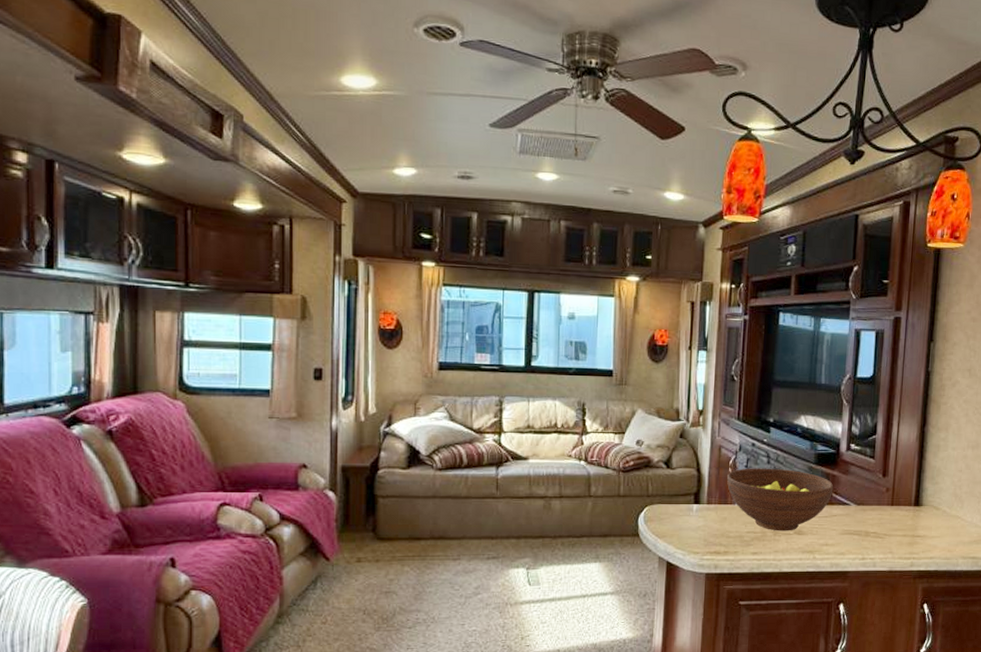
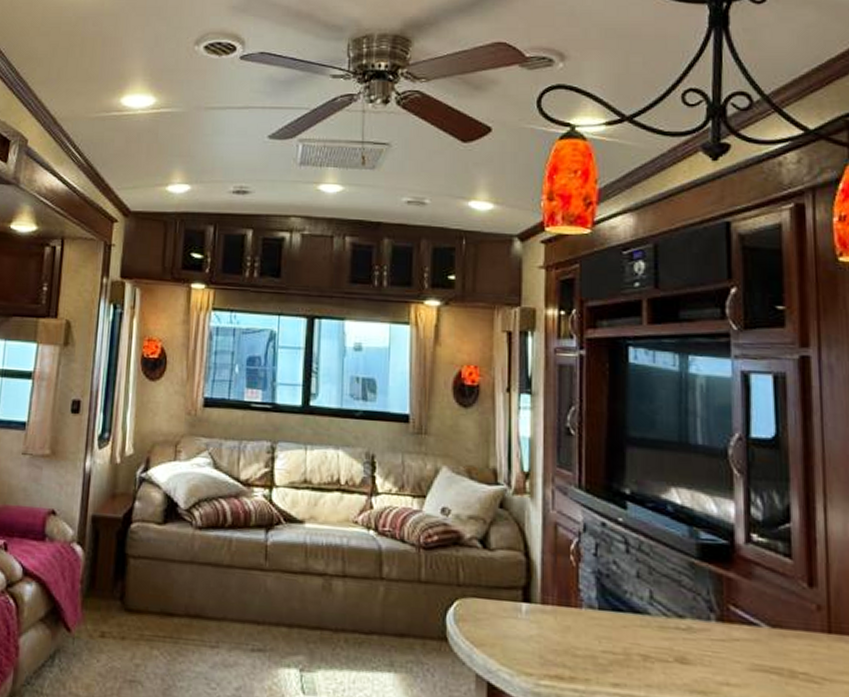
fruit bowl: present [727,468,834,531] -> none [569,557,731,657]

